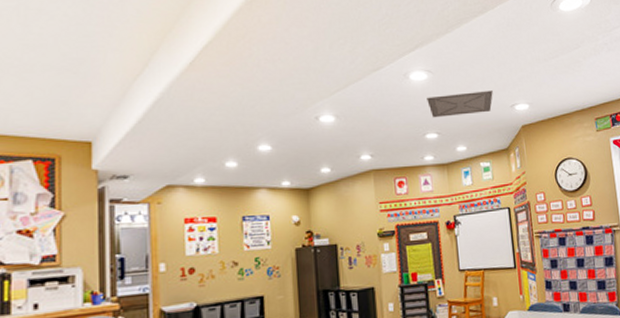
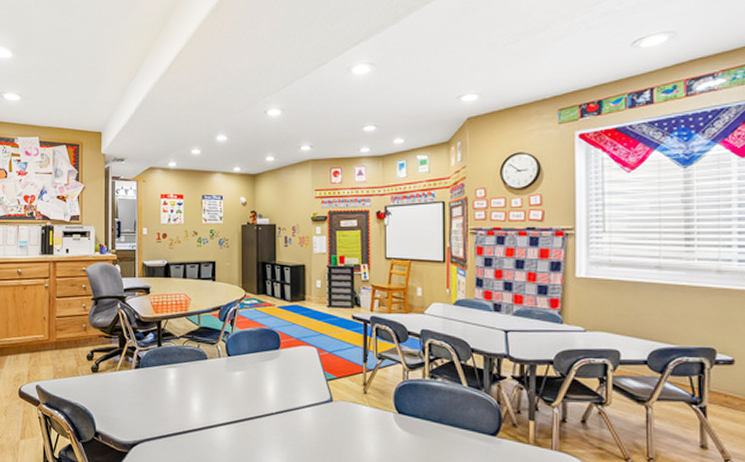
ceiling vent: present [427,90,493,118] -> none [368,81,438,111]

